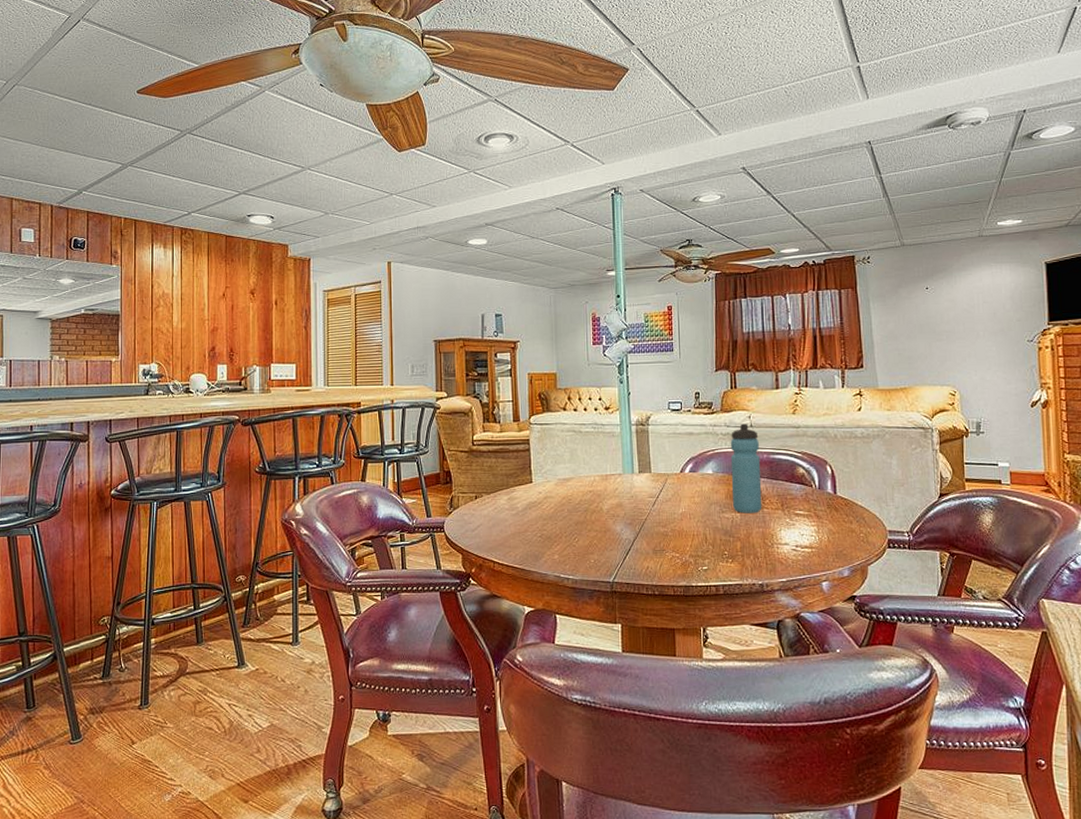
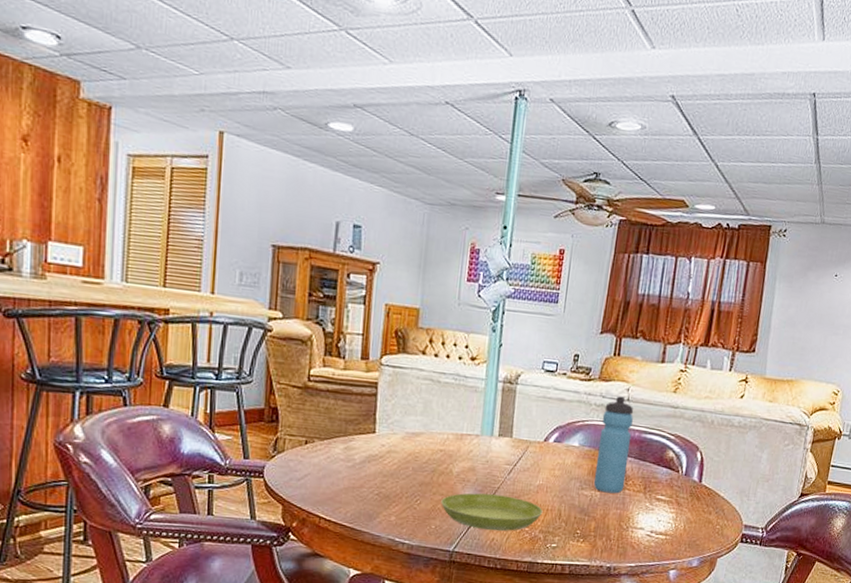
saucer: none [596,526,690,560] -> present [441,493,543,531]

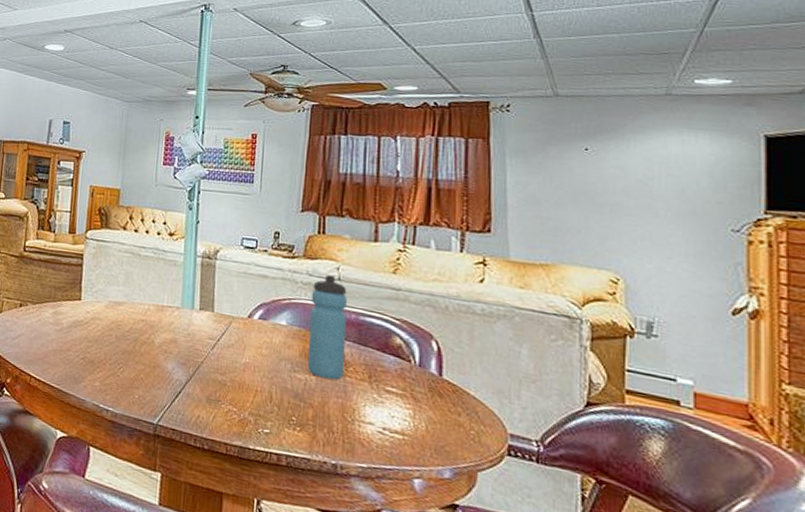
saucer: present [441,493,543,531] -> none [143,365,252,410]

